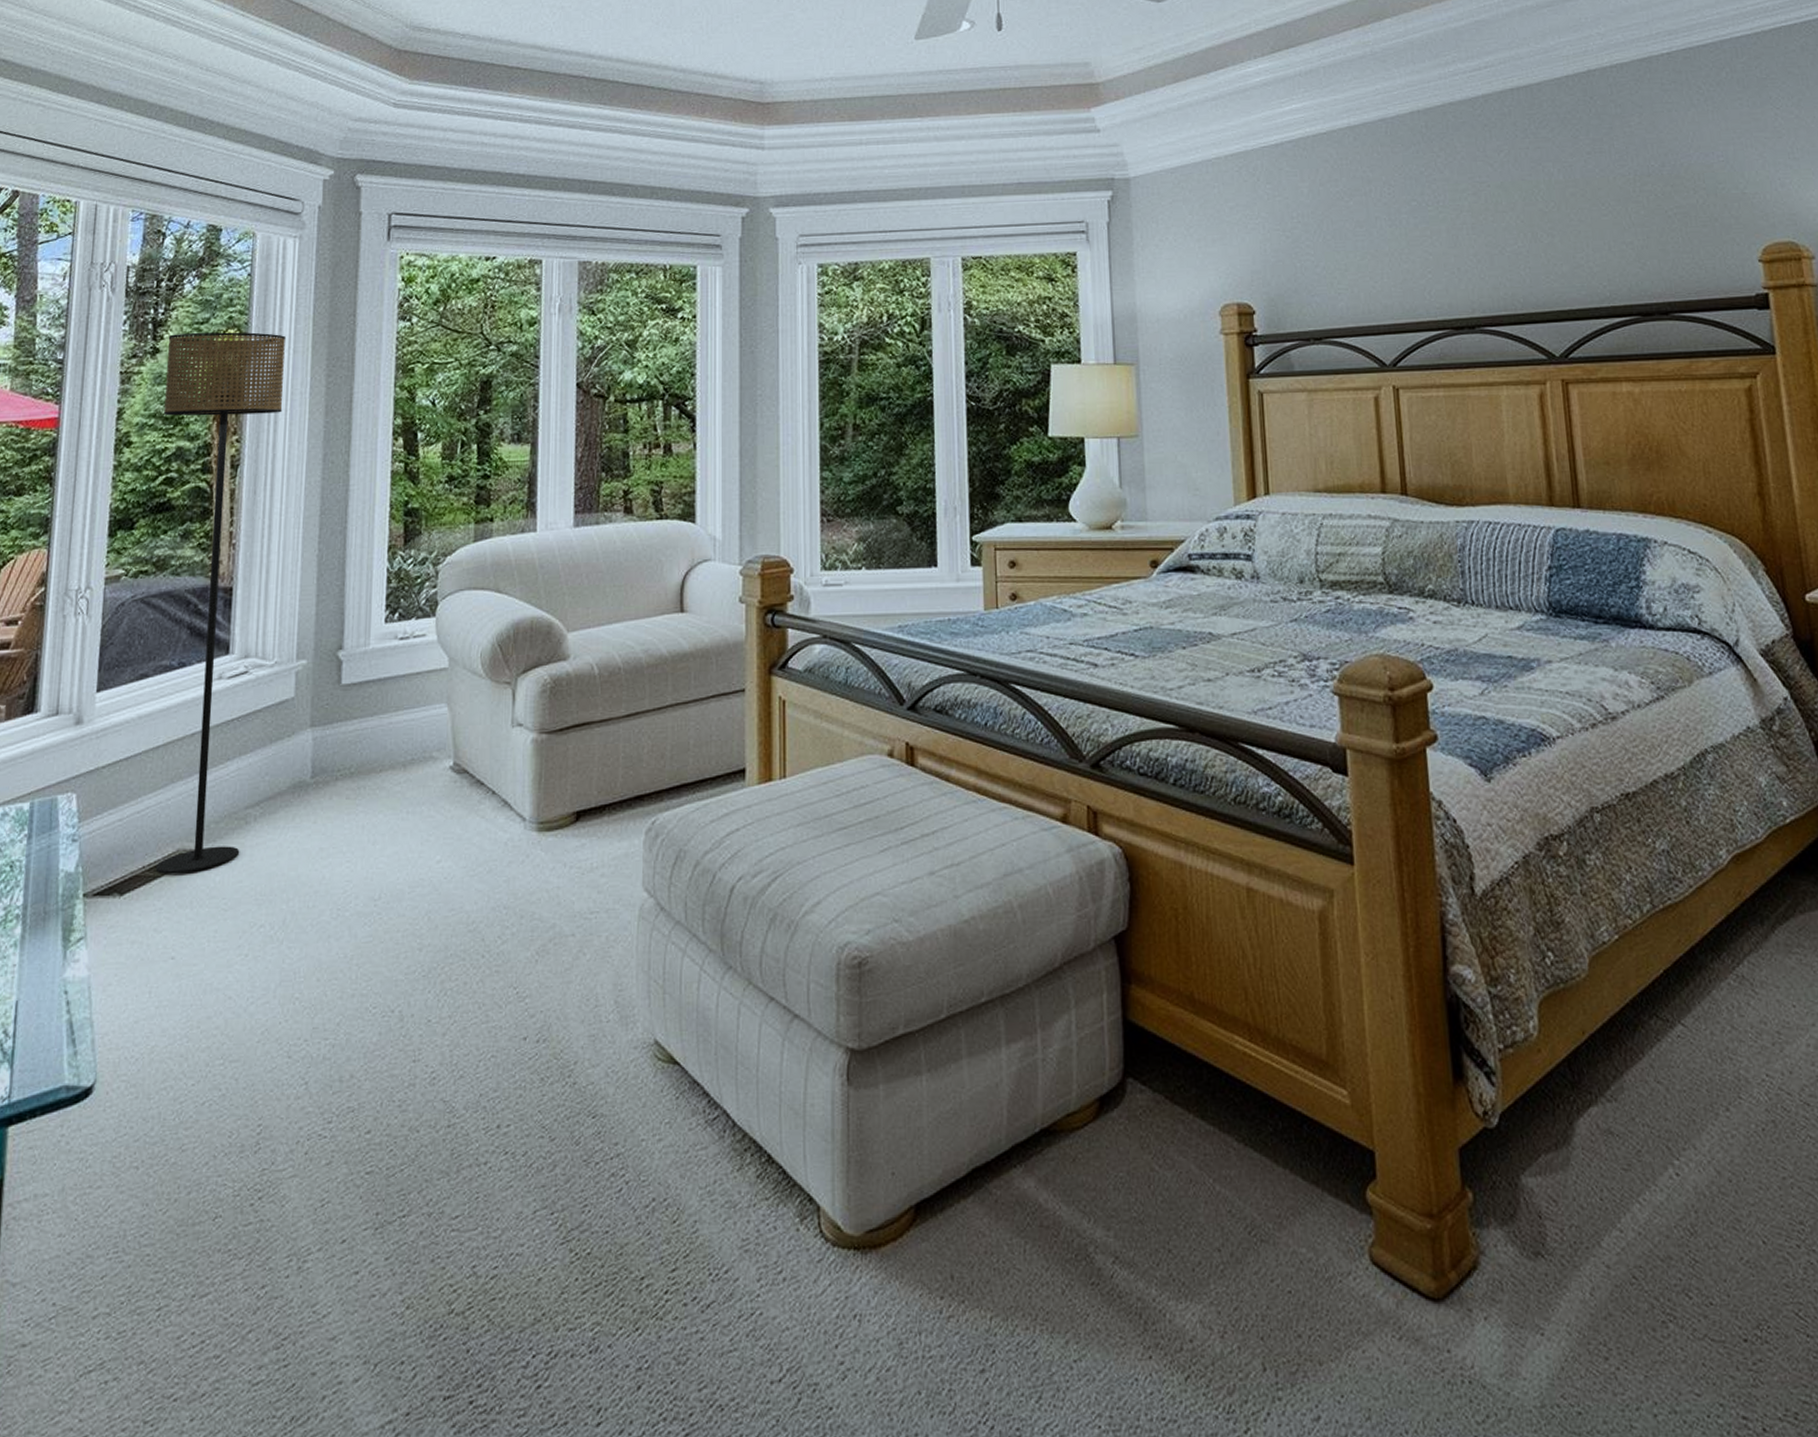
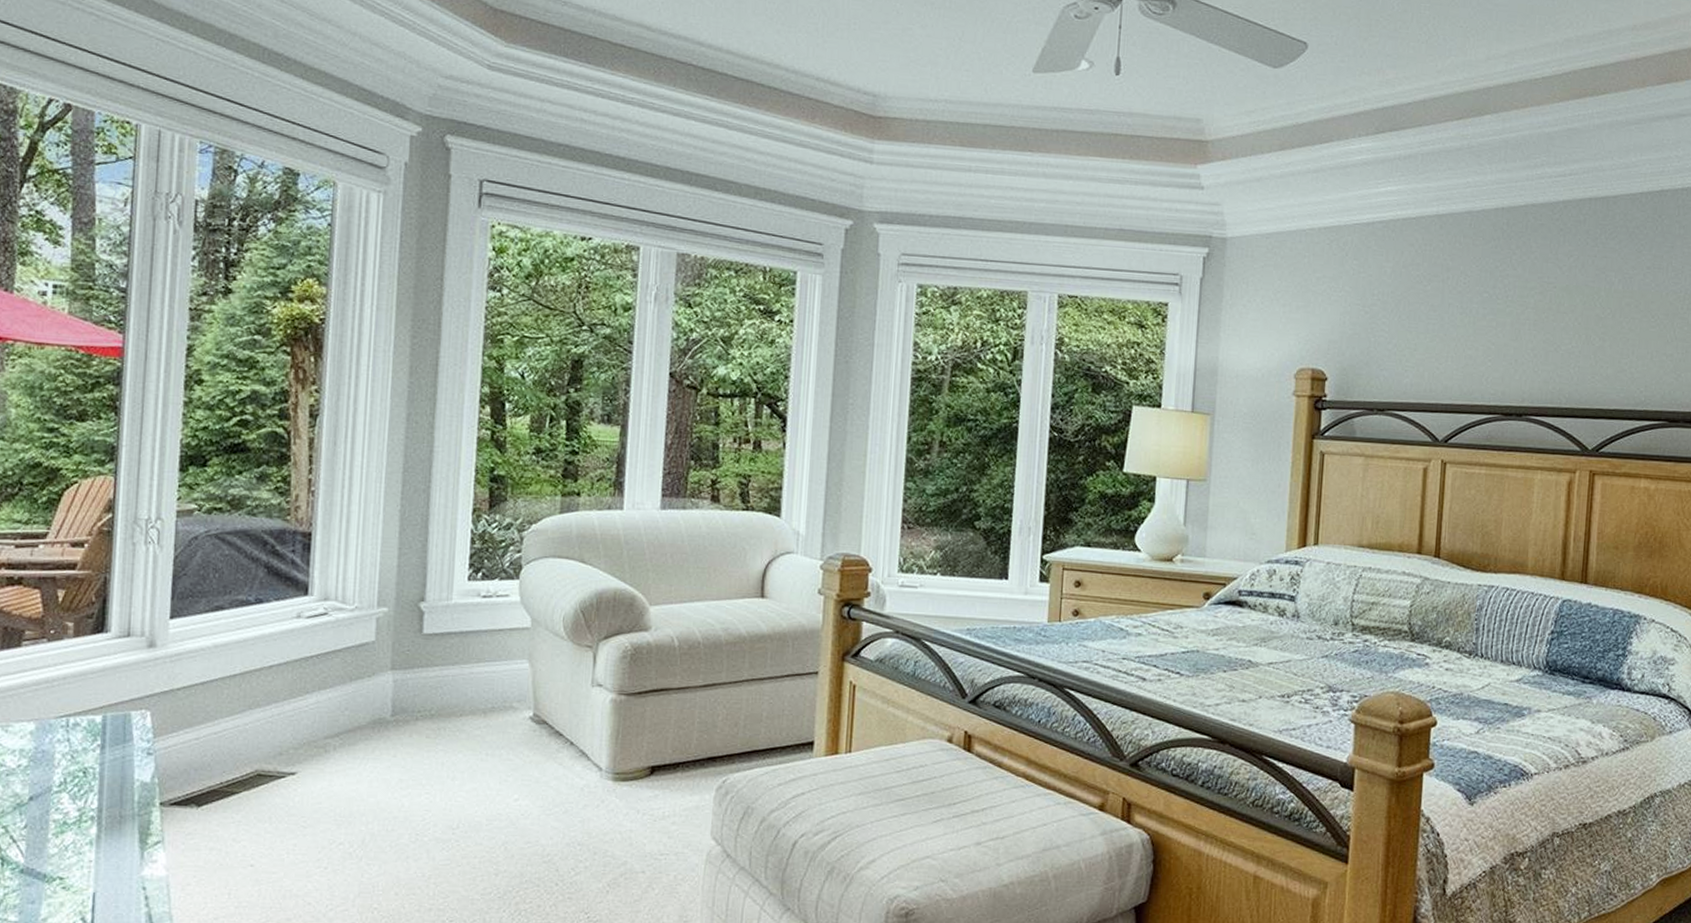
floor lamp: present [155,332,287,874] -> none [233,276,369,792]

